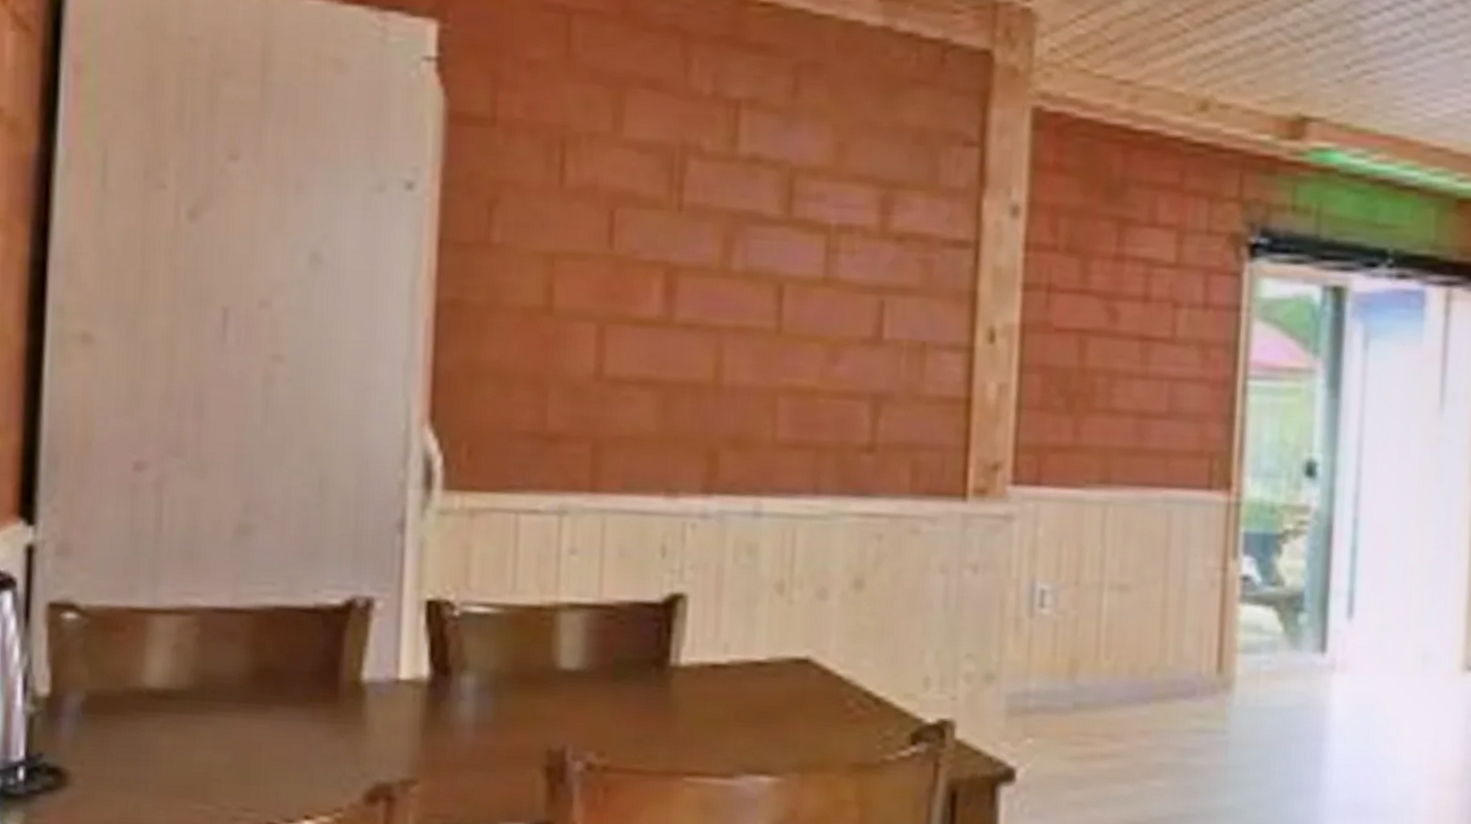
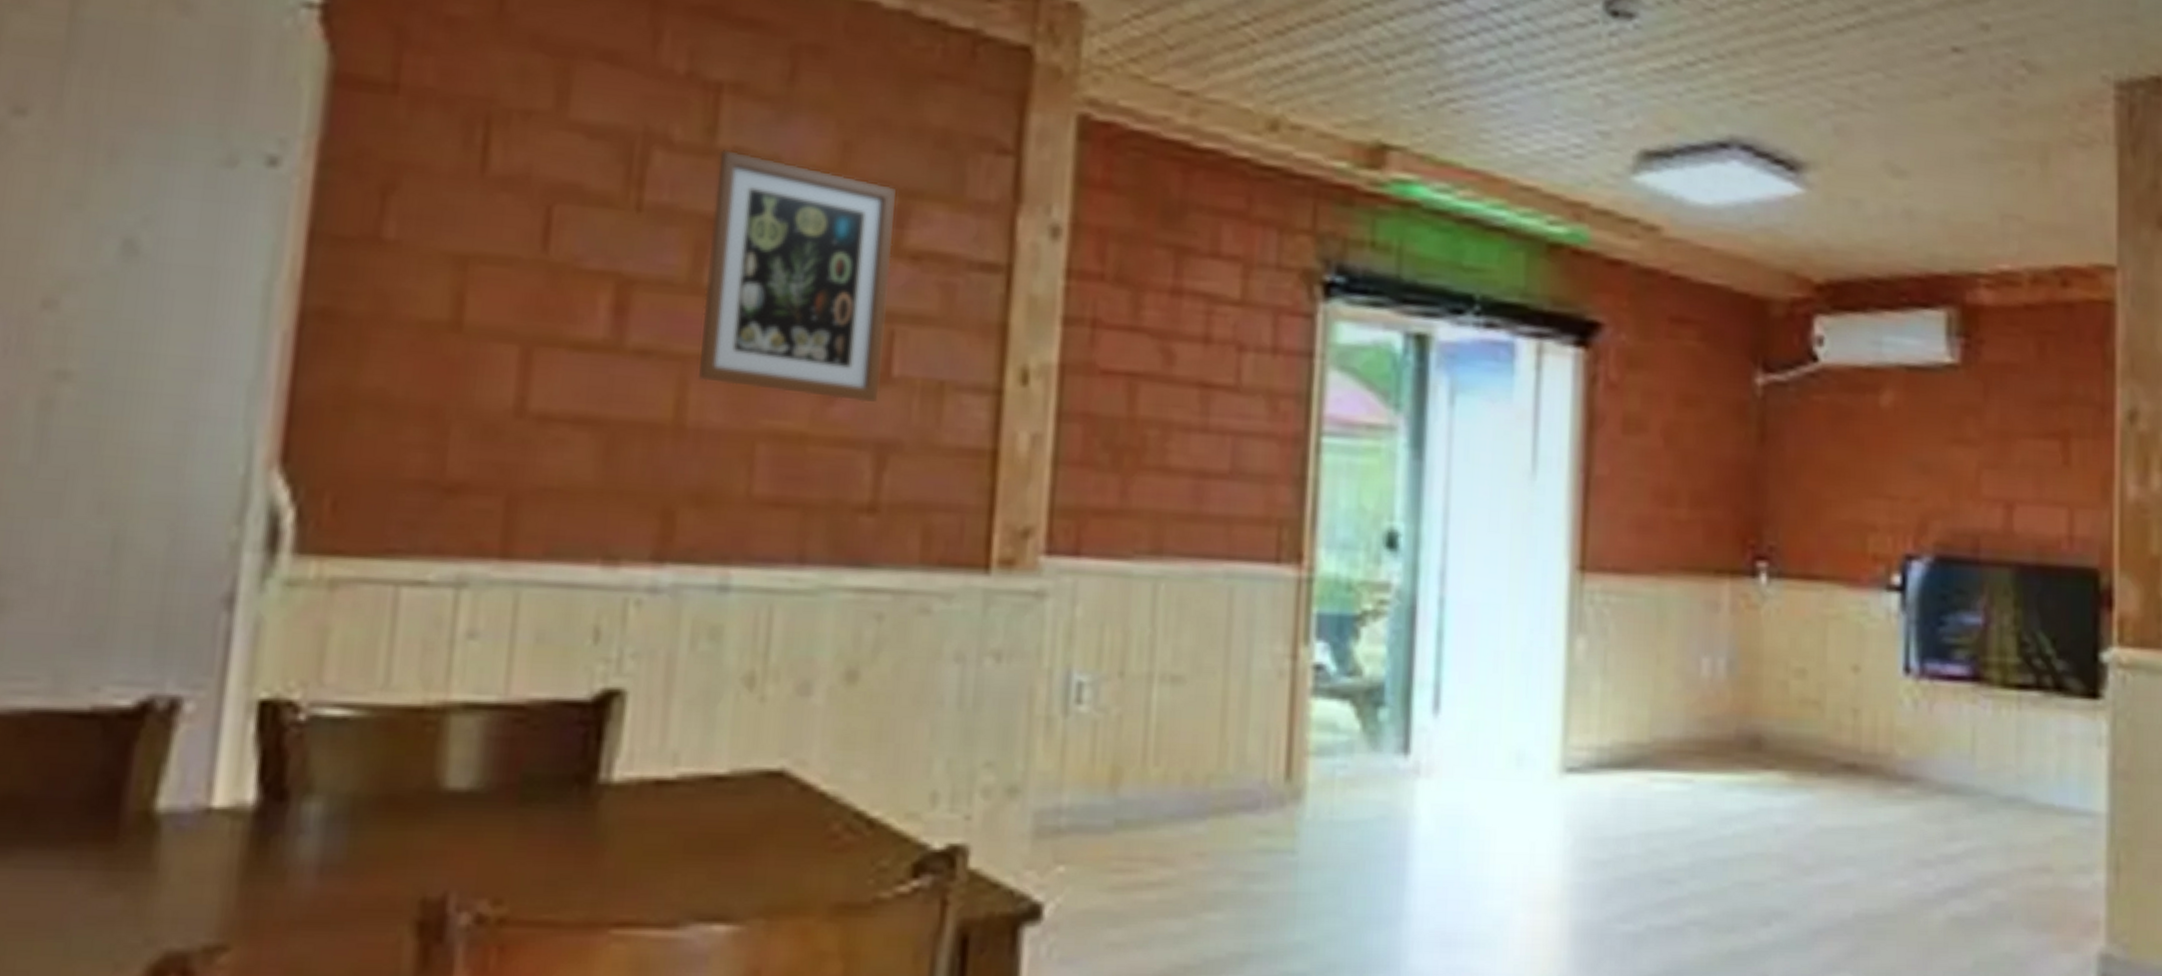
wall art: none [732,155,882,361] -> present [699,148,896,402]

